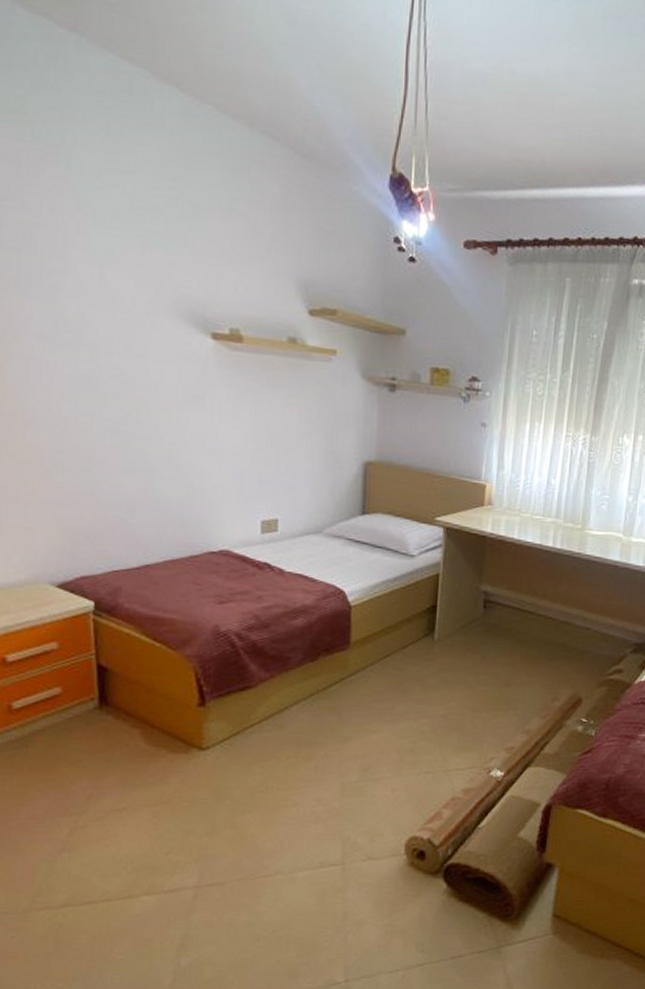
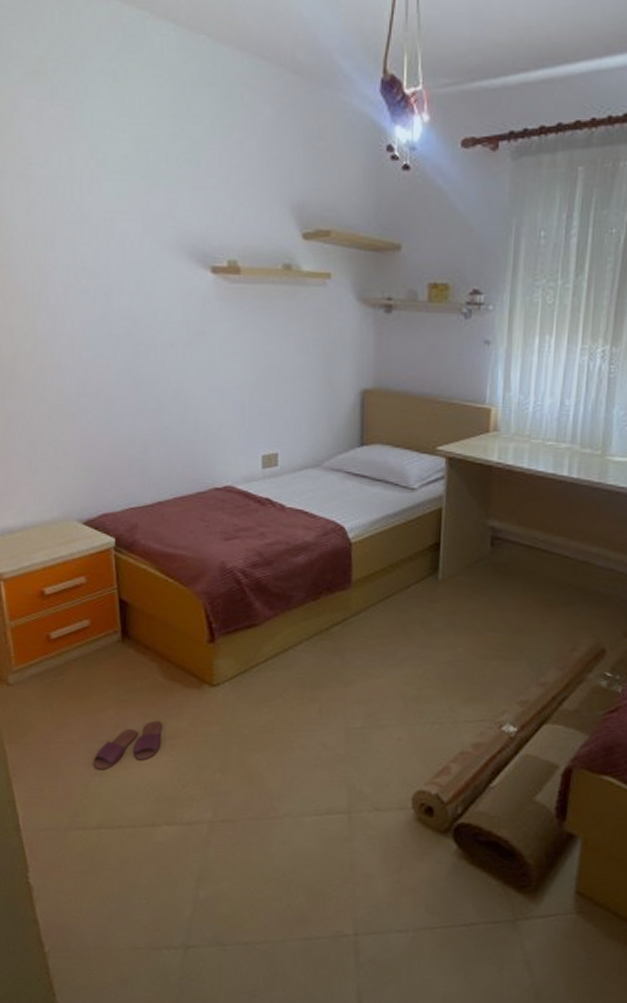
slippers: none [60,788,144,845] -> present [93,720,162,770]

